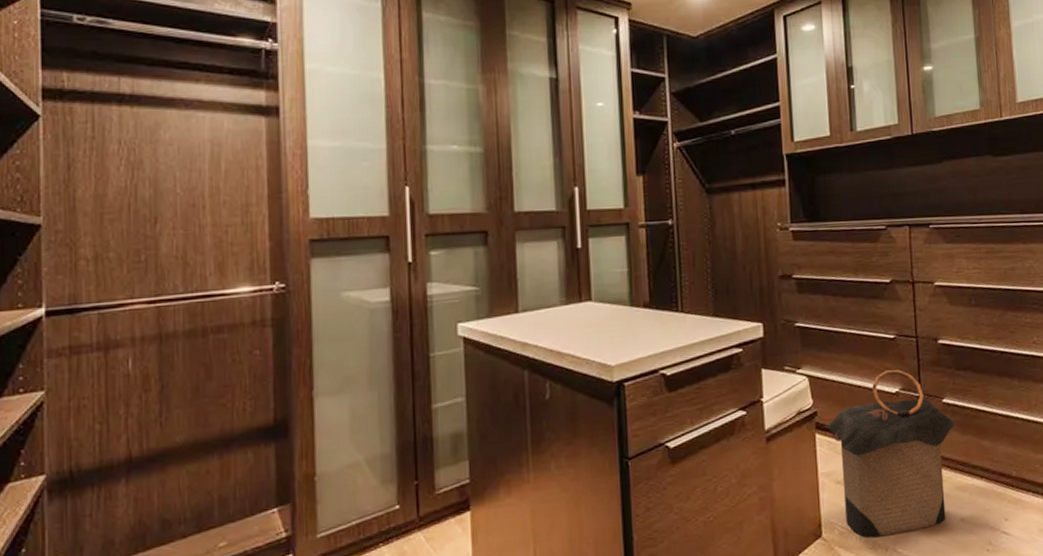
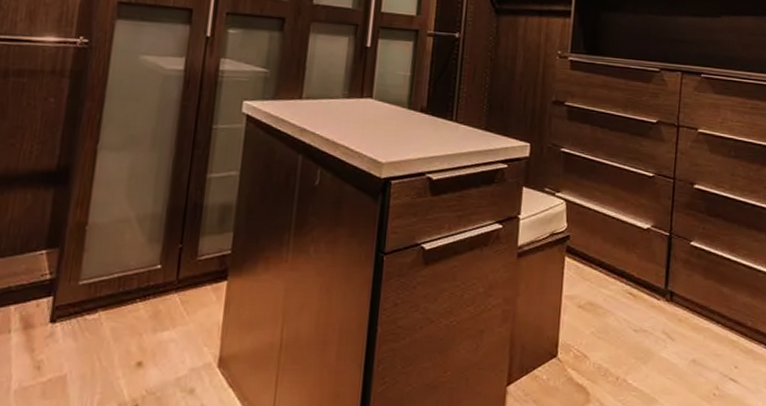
laundry hamper: present [824,369,956,538] -> none [574,205,701,366]

